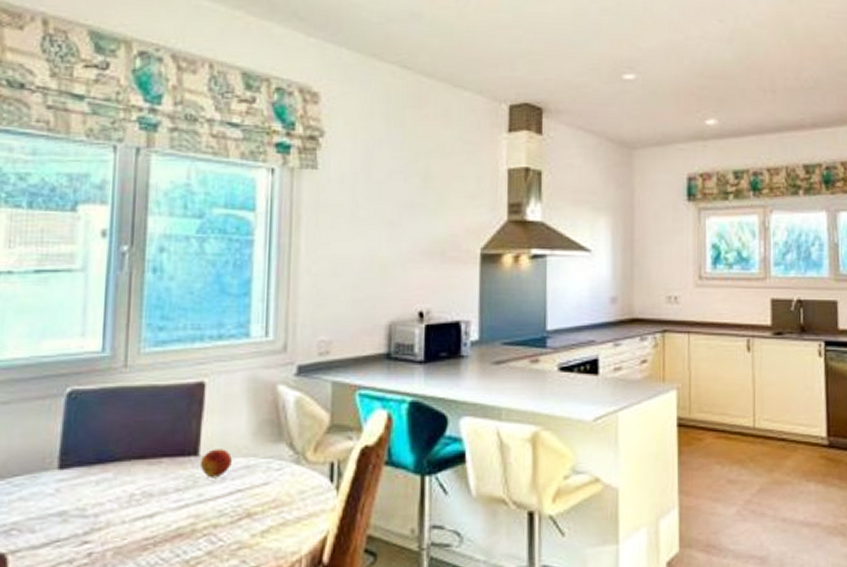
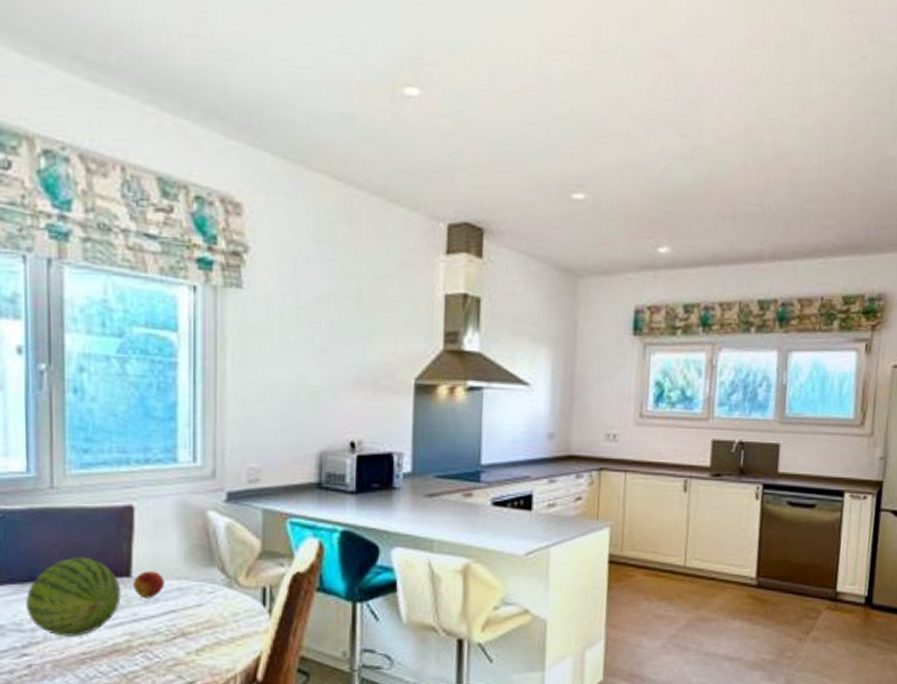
fruit: none [91,436,188,521] -> present [26,557,121,636]

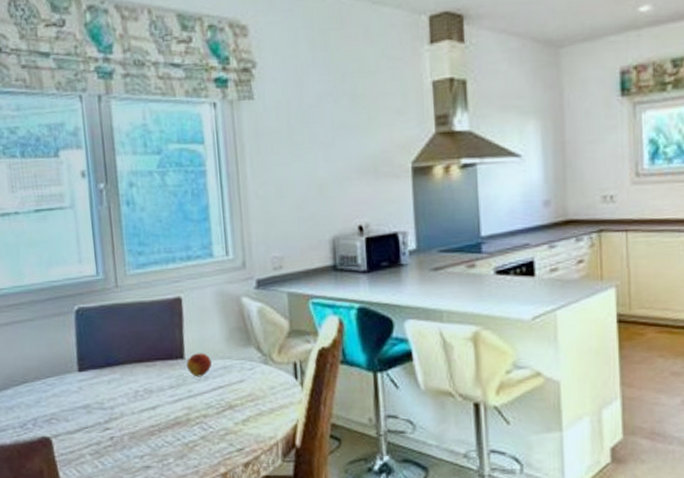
fruit: present [26,557,121,636] -> none [104,343,178,412]

